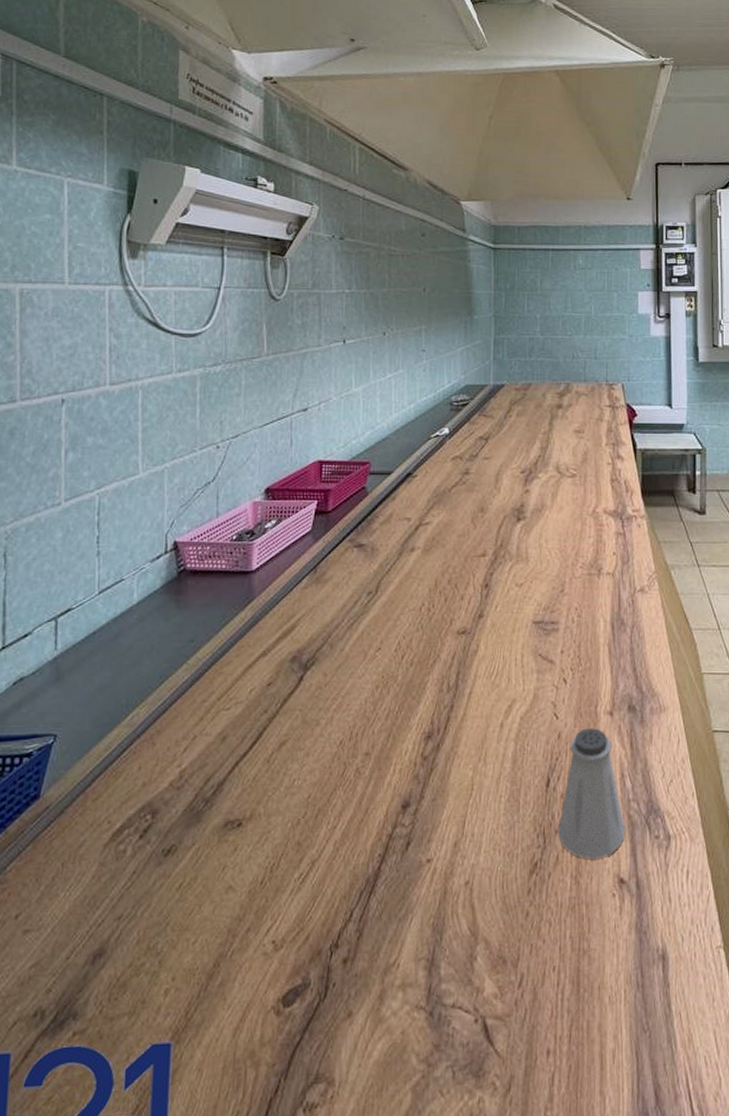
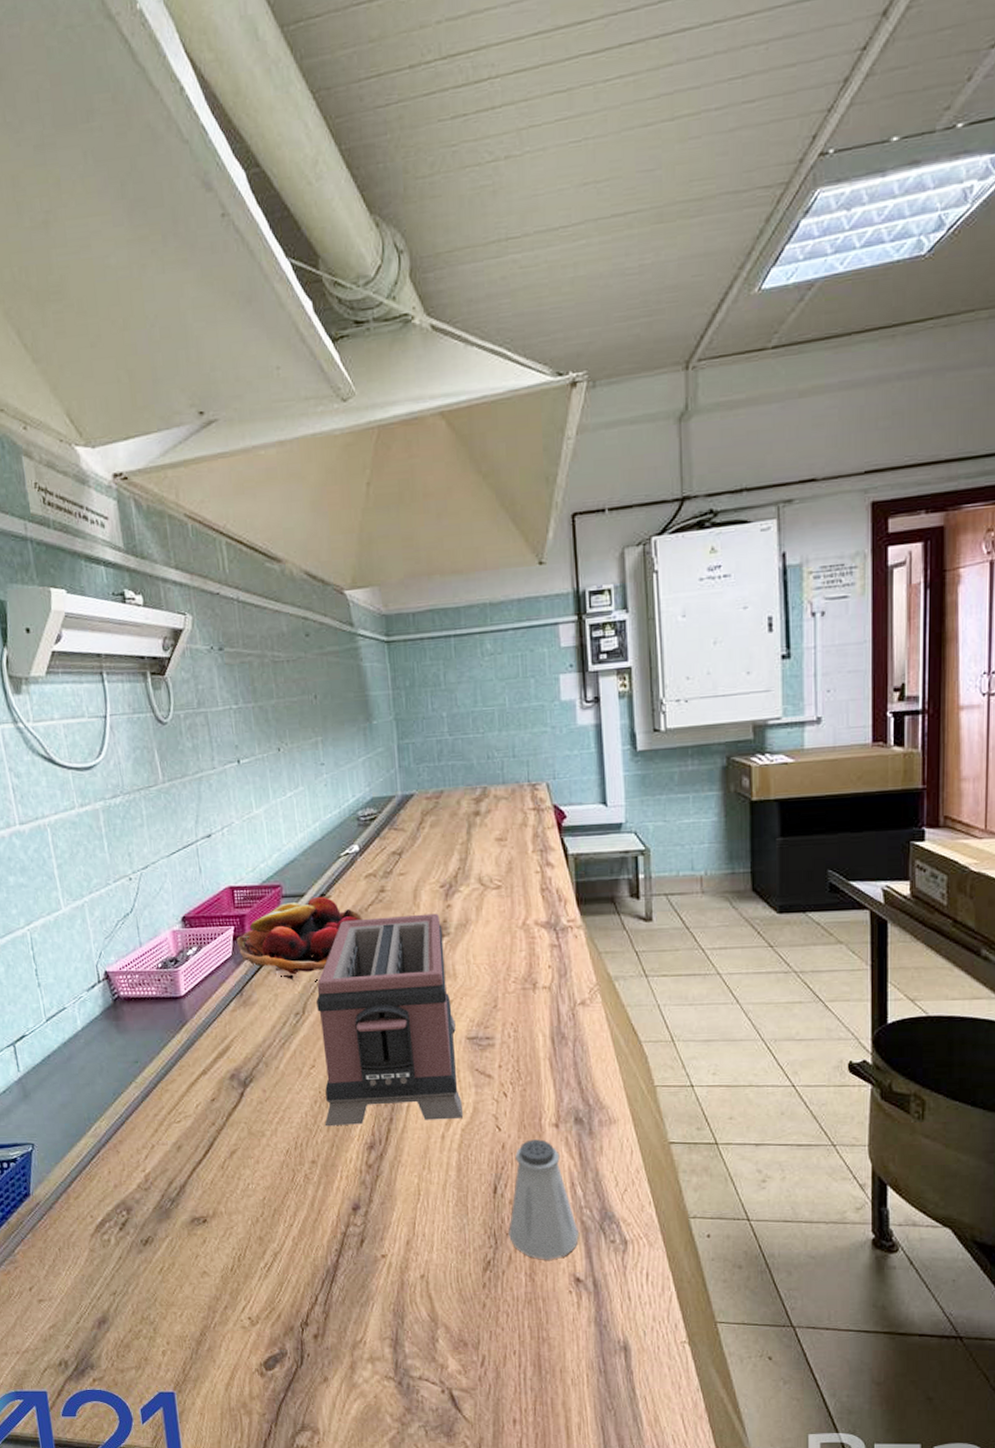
fruit basket: none [318,475,446,559] -> present [237,896,363,981]
toaster: none [383,497,524,715] -> present [316,913,464,1127]

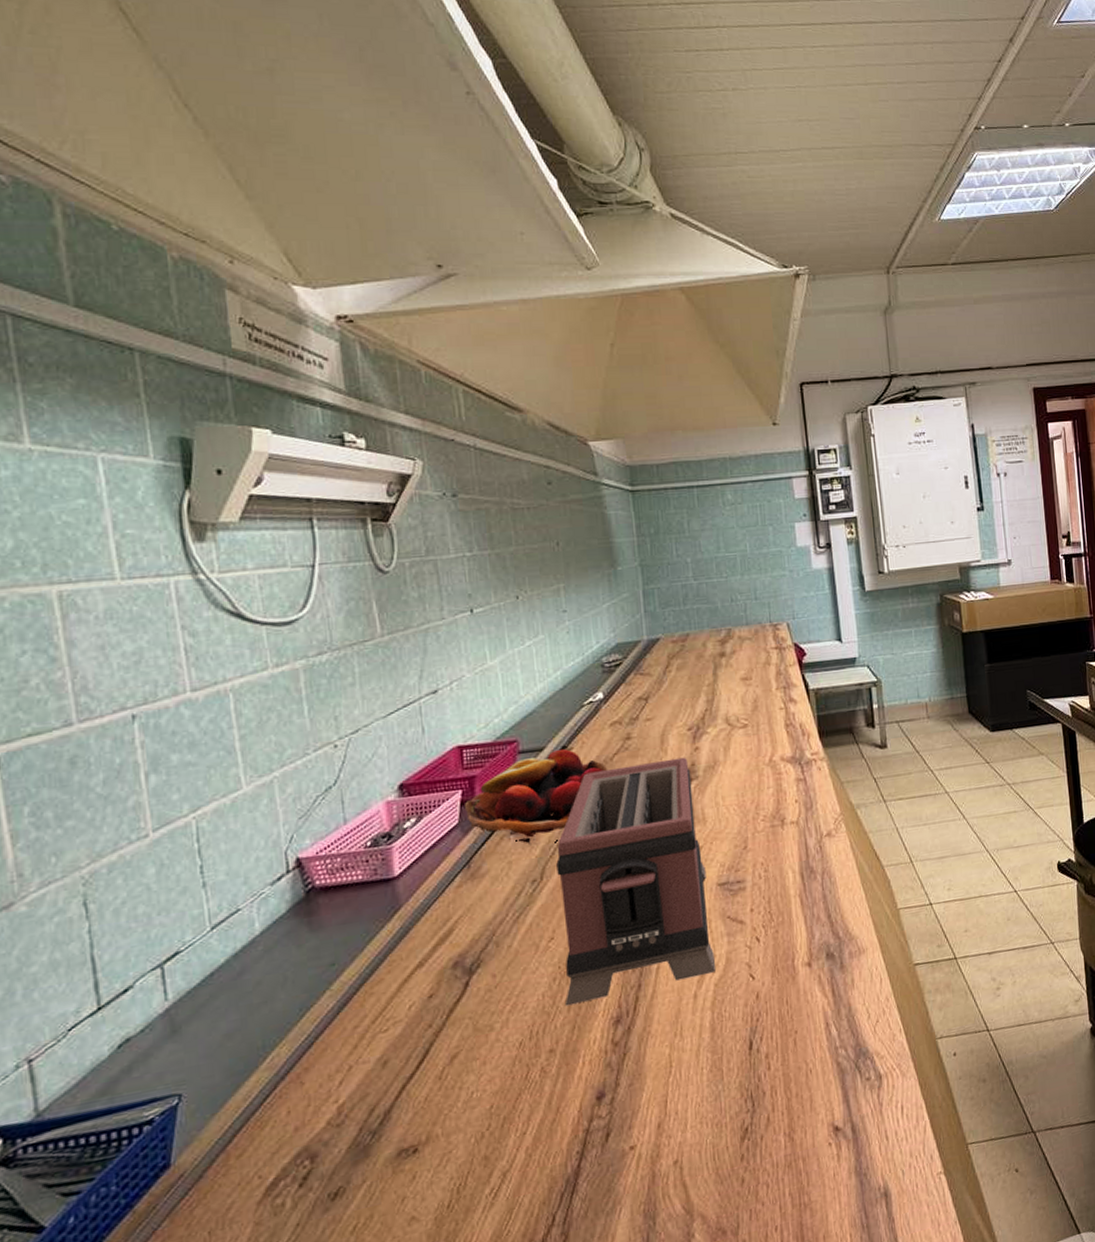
saltshaker: present [509,1139,579,1260] -> none [766,981,836,1114]

